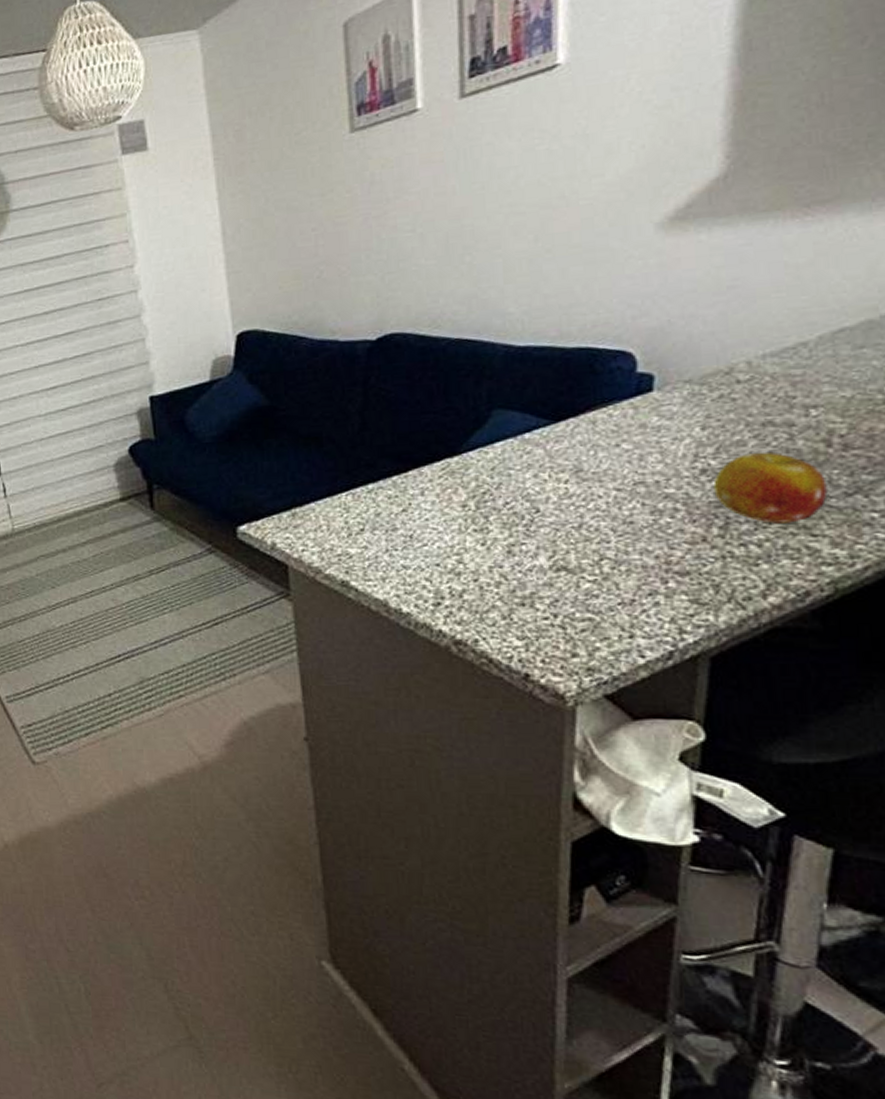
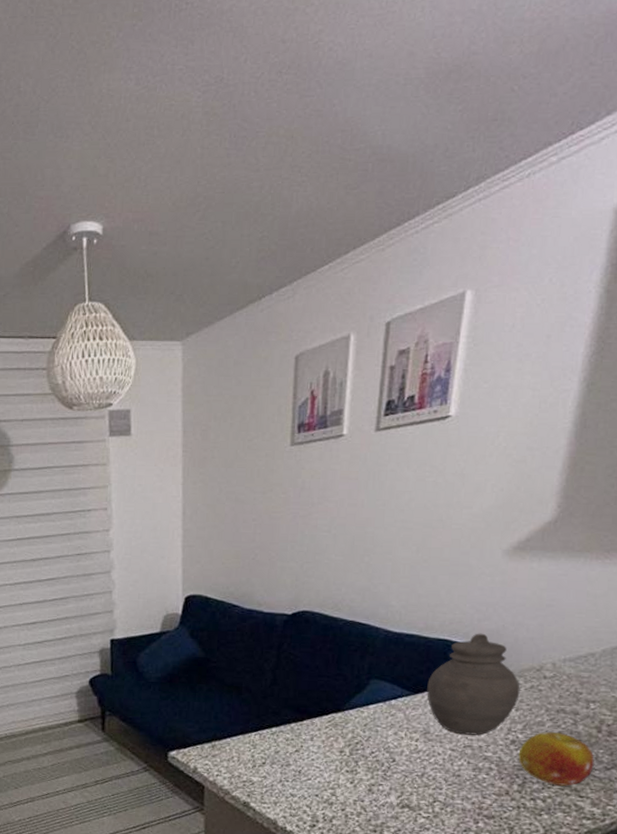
jar: none [571,334,705,468] -> present [427,633,520,735]

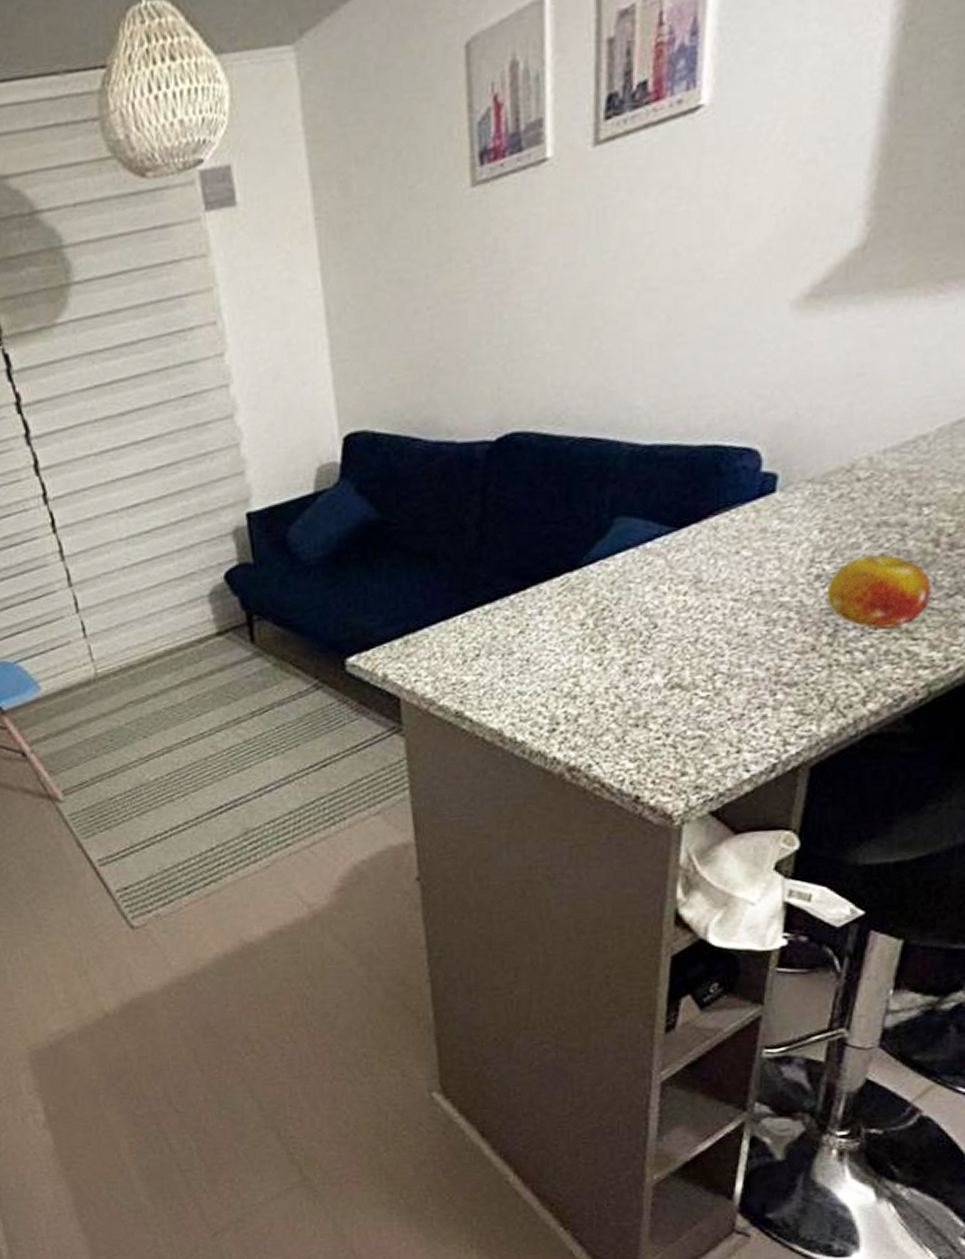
jar: present [427,633,520,735] -> none [694,428,825,577]

